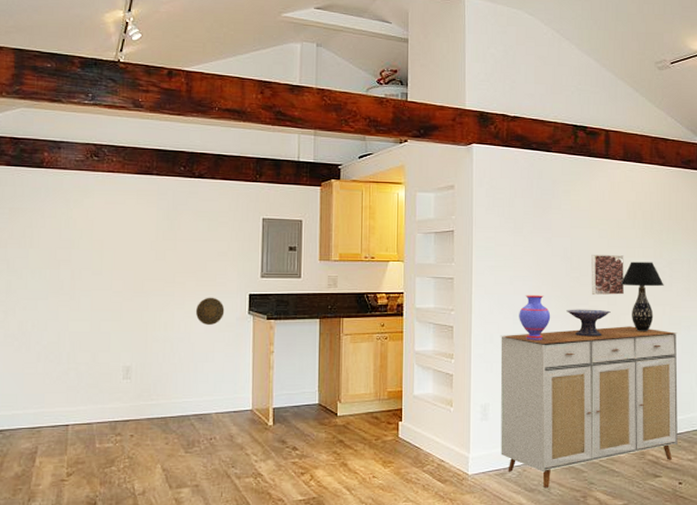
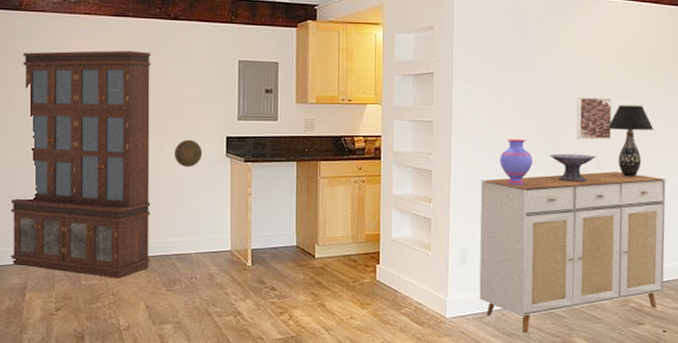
bookcase: none [21,208,175,441] -> present [10,50,151,279]

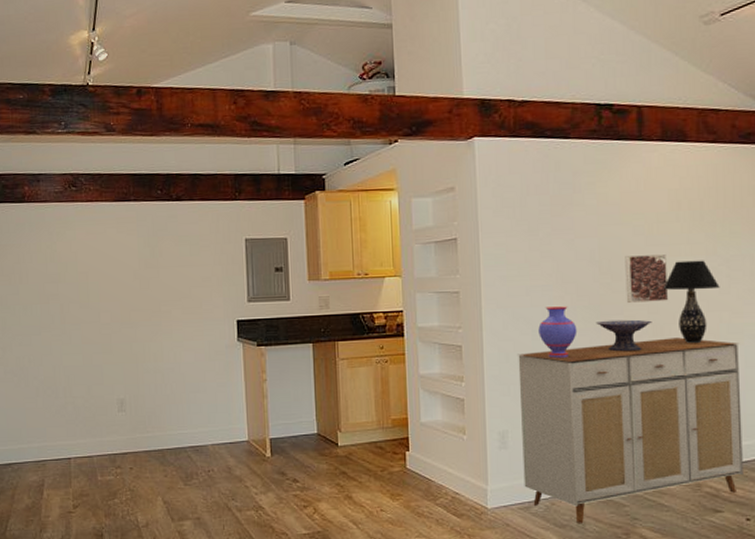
bookcase: present [10,50,151,279] -> none [24,235,166,474]
decorative plate: present [174,139,203,168] -> none [183,325,213,355]

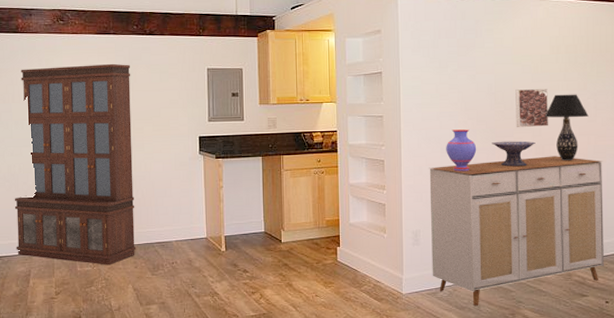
bookcase: none [24,235,166,474] -> present [14,63,136,265]

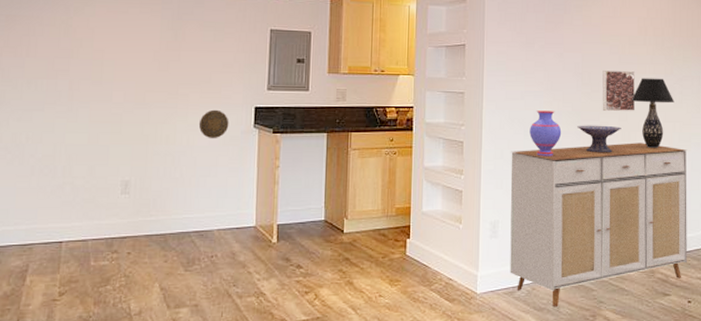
bookcase: present [14,63,136,265] -> none [11,17,180,259]
decorative plate: none [153,140,179,165] -> present [198,109,229,139]

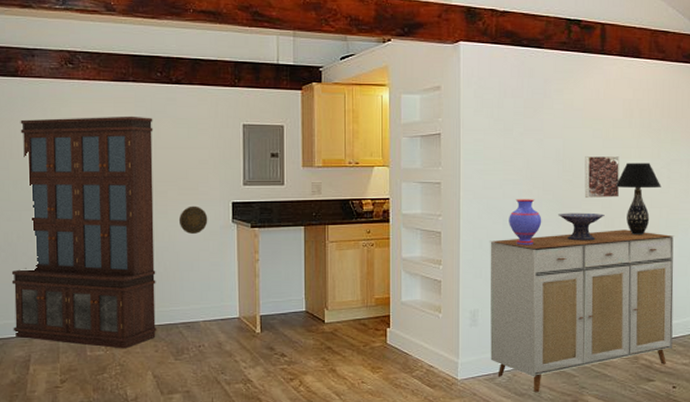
bookcase: none [11,17,180,259] -> present [11,116,157,349]

